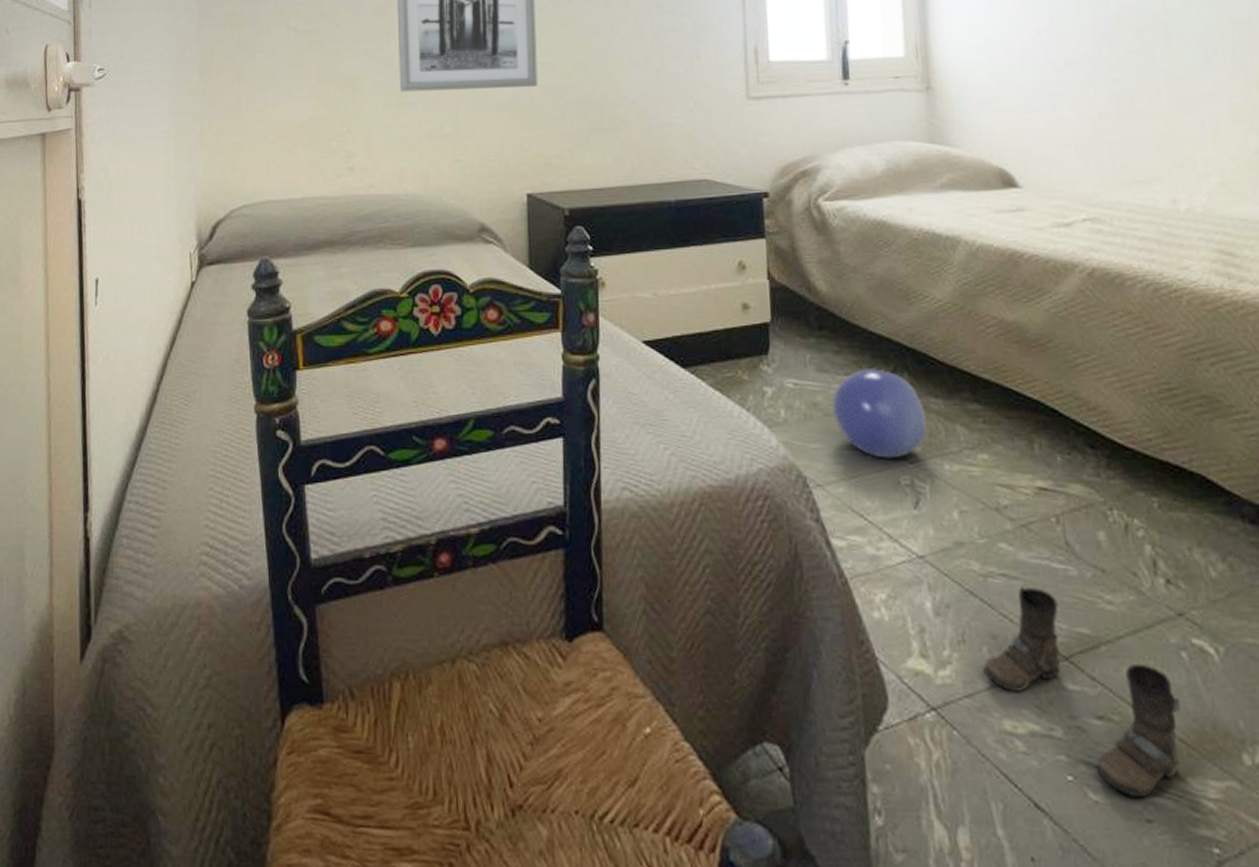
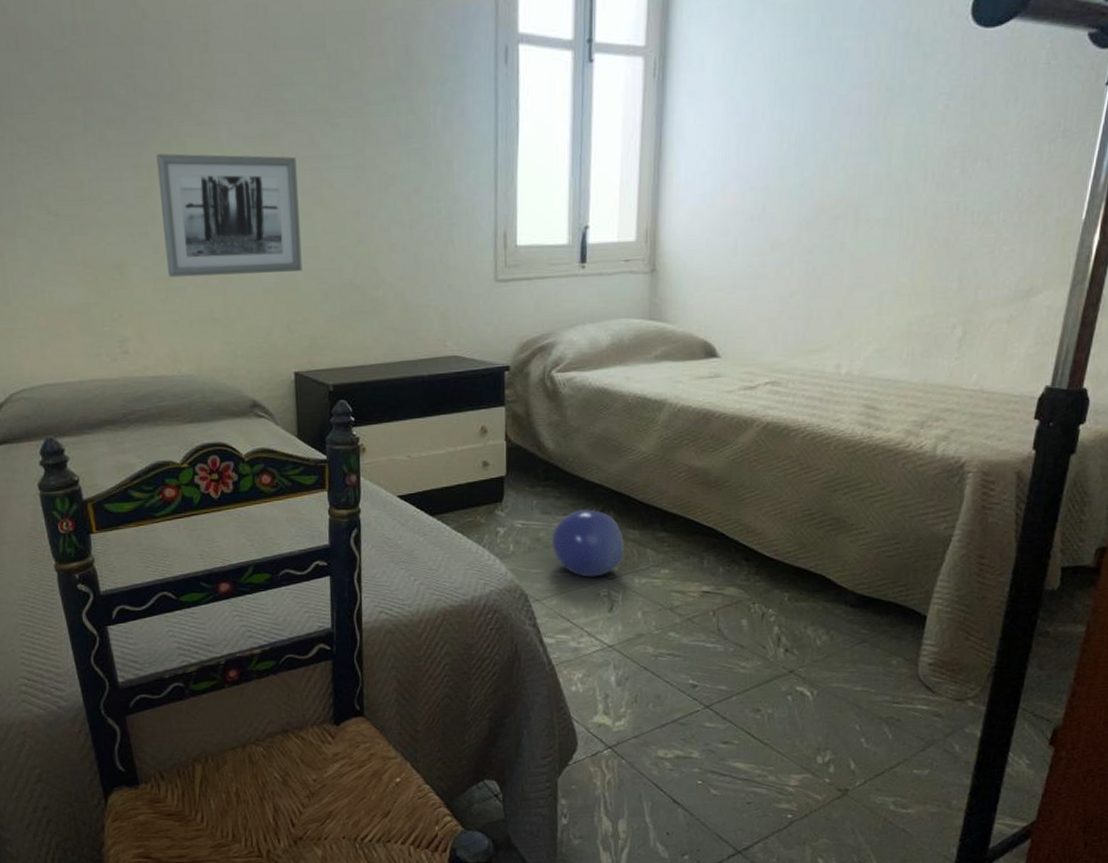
boots: present [983,586,1181,799] -> none [648,661,781,790]

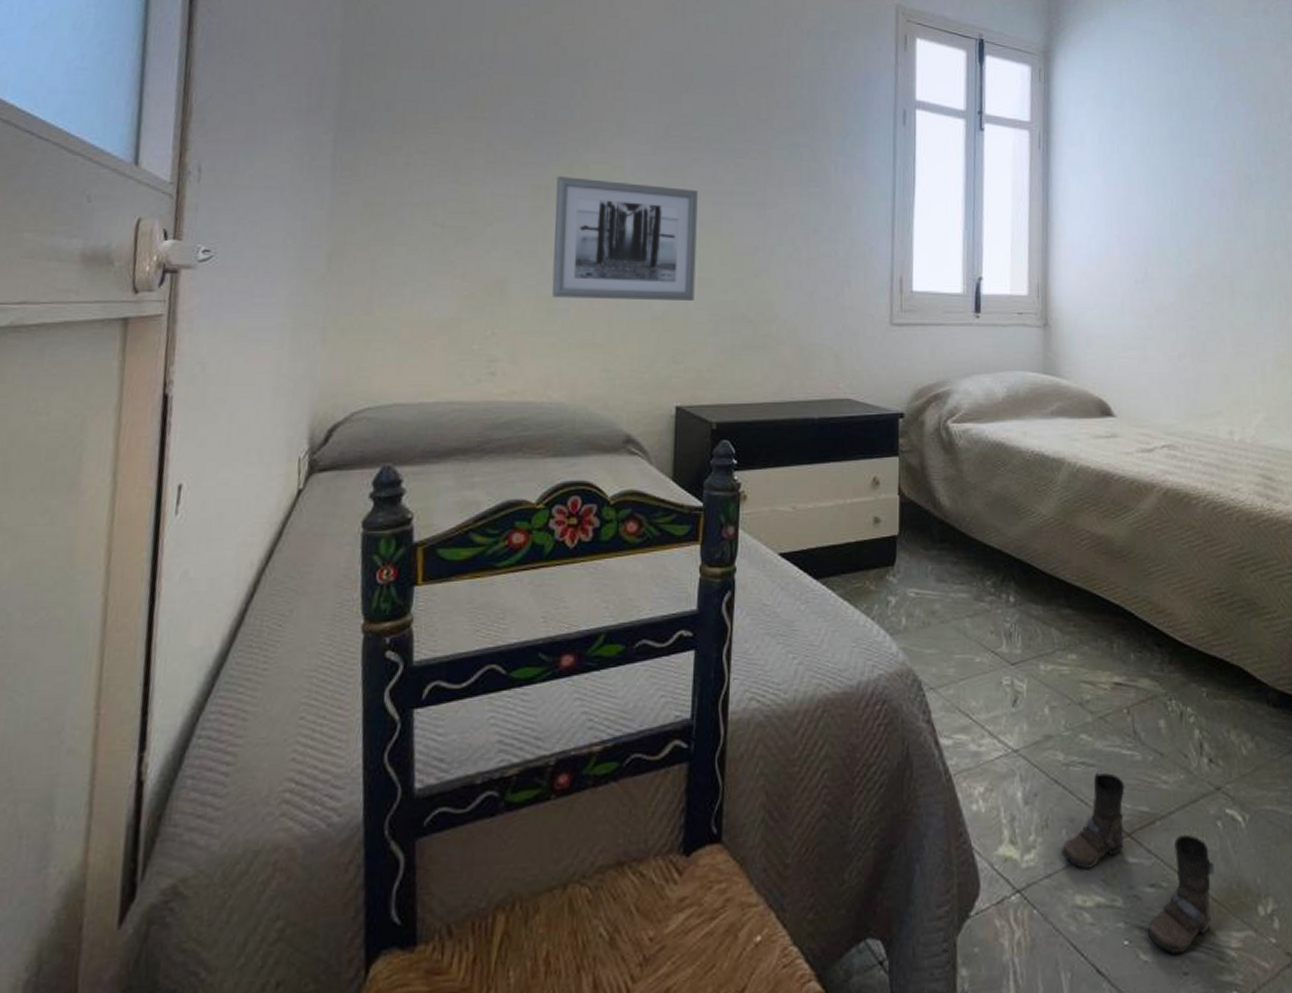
ball: present [551,509,624,577] -> none [947,578,1027,661]
boots: none [648,661,781,790] -> present [1062,772,1215,955]

